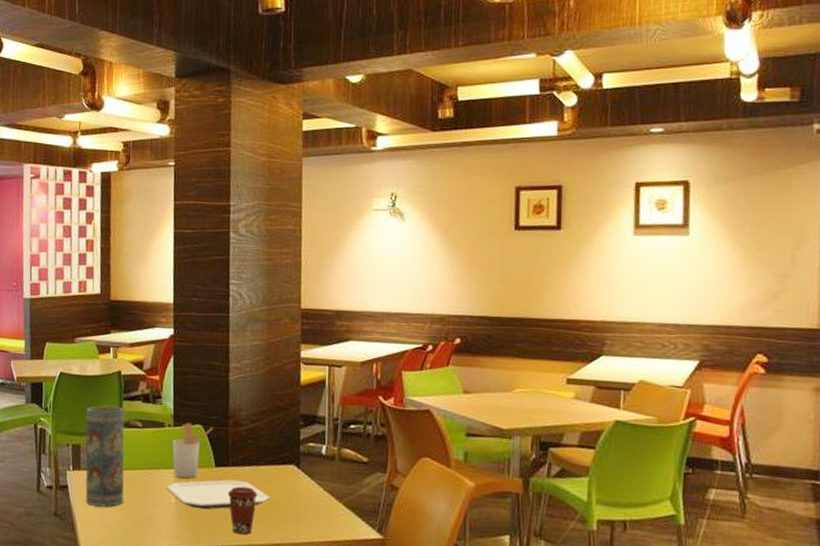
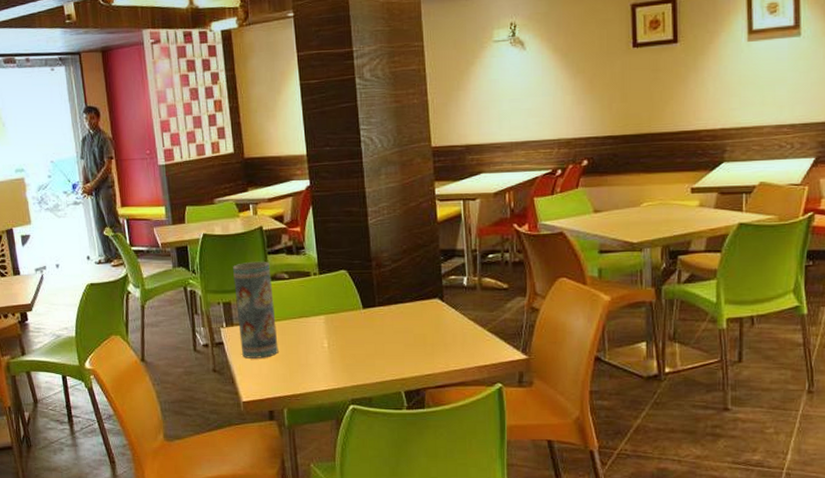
plate: present [167,479,271,510] -> none [318,318,419,350]
utensil holder: present [172,423,213,479] -> none [319,270,357,323]
coffee cup: present [227,486,258,534] -> none [376,324,406,369]

